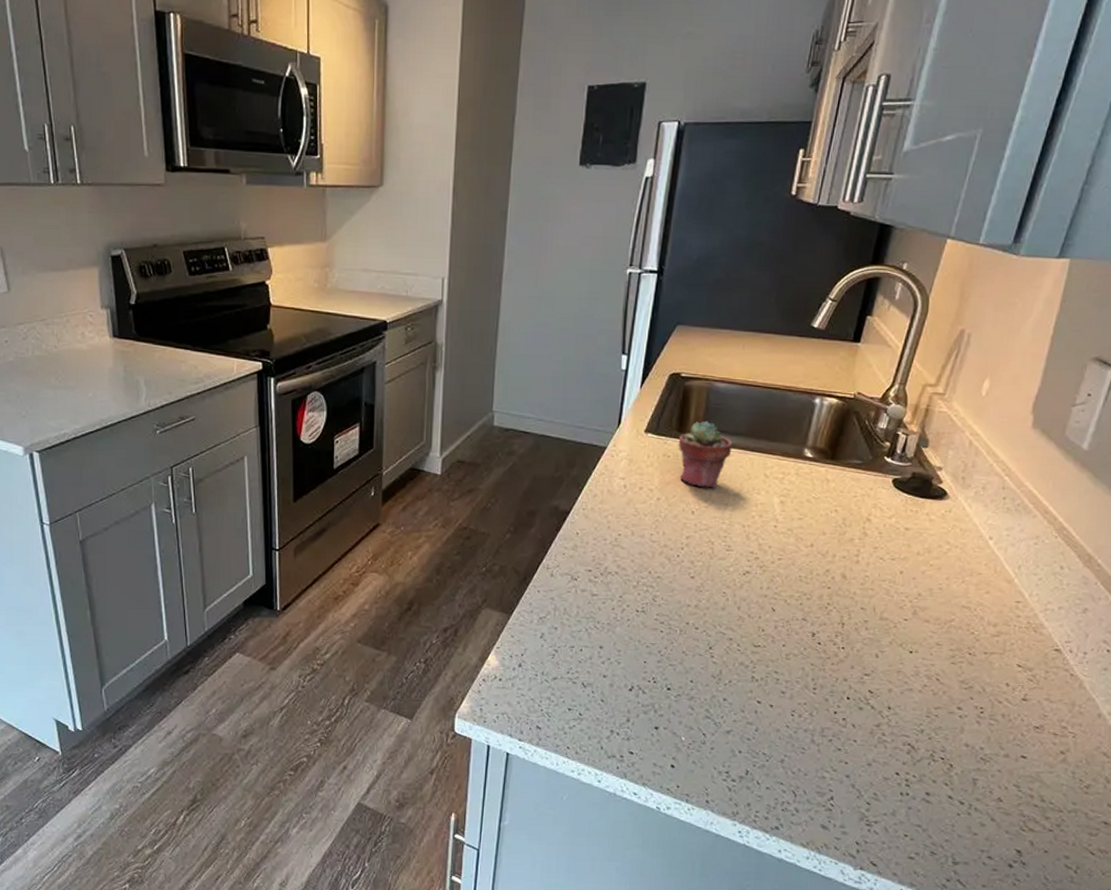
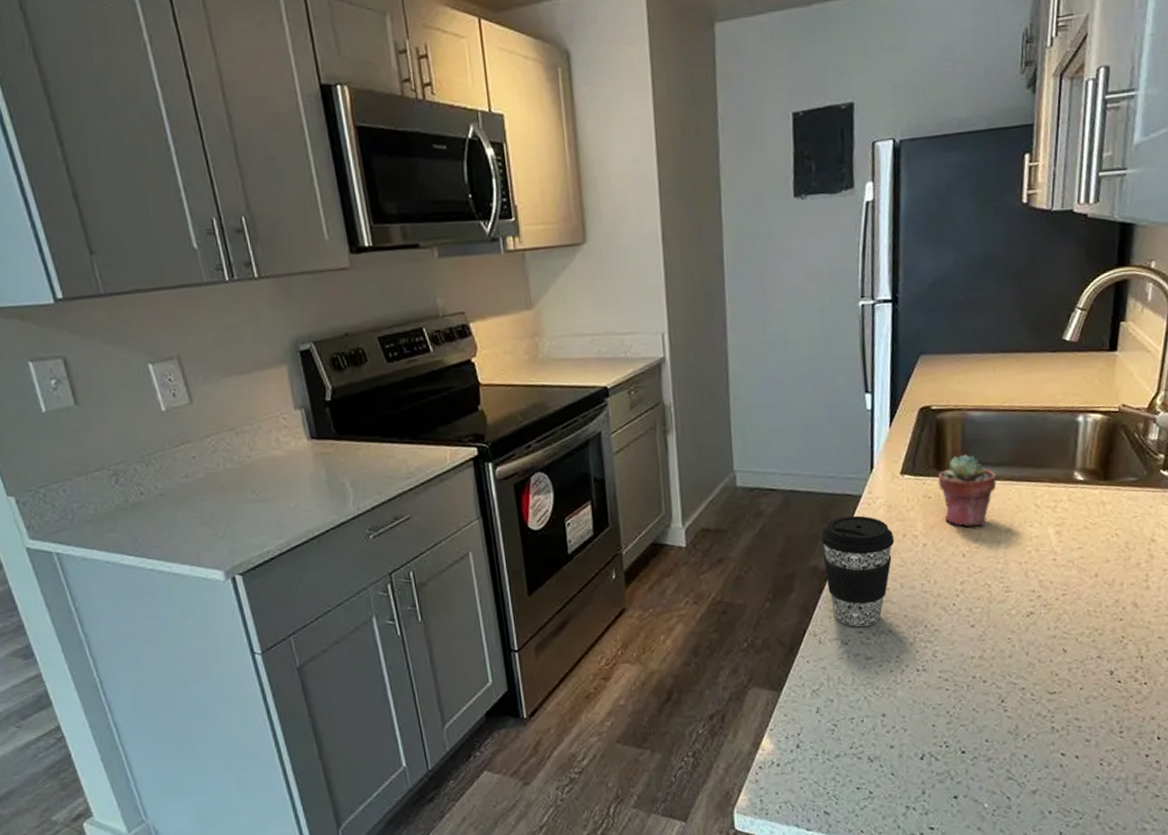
coffee cup: none [564,464,632,566] -> present [820,515,895,627]

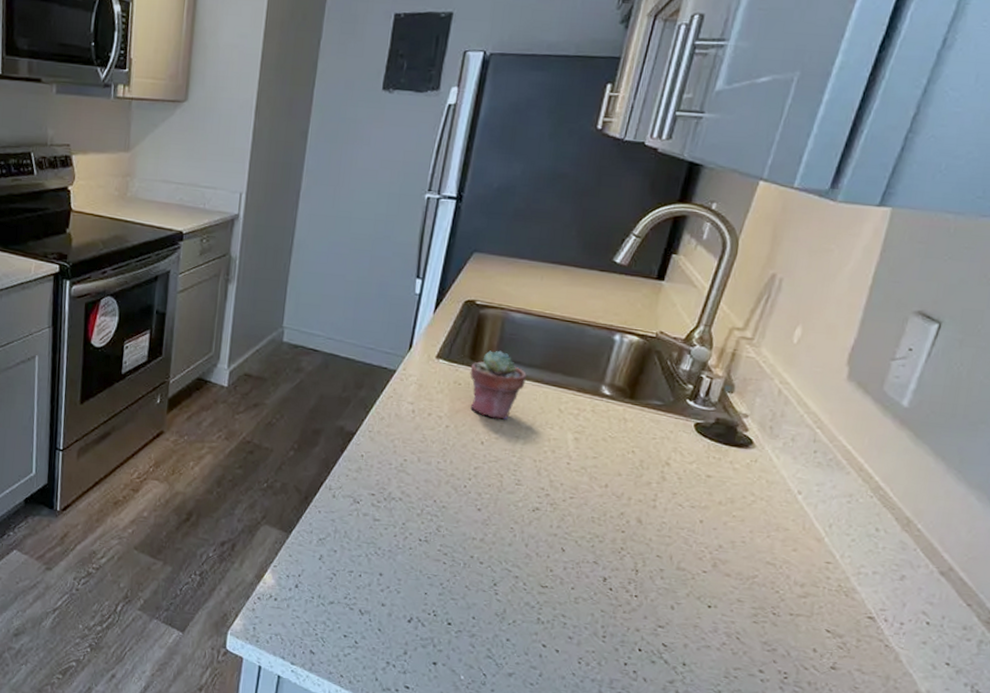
coffee cup: present [820,515,895,627] -> none [350,386,420,490]

